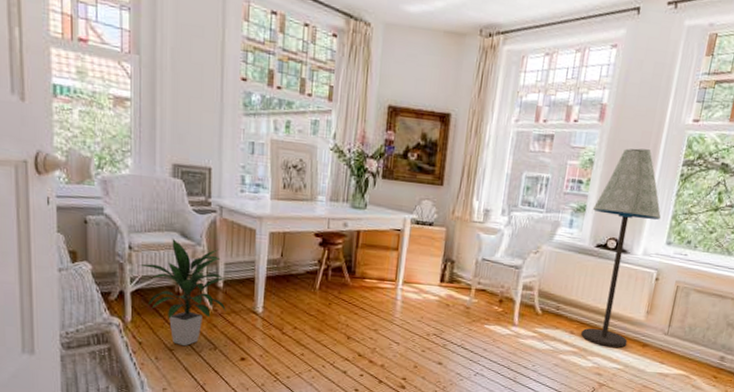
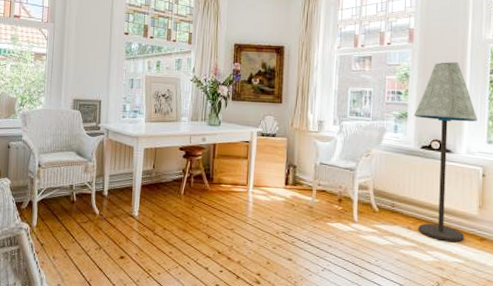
indoor plant: present [139,238,227,347] -> none [45,156,111,247]

